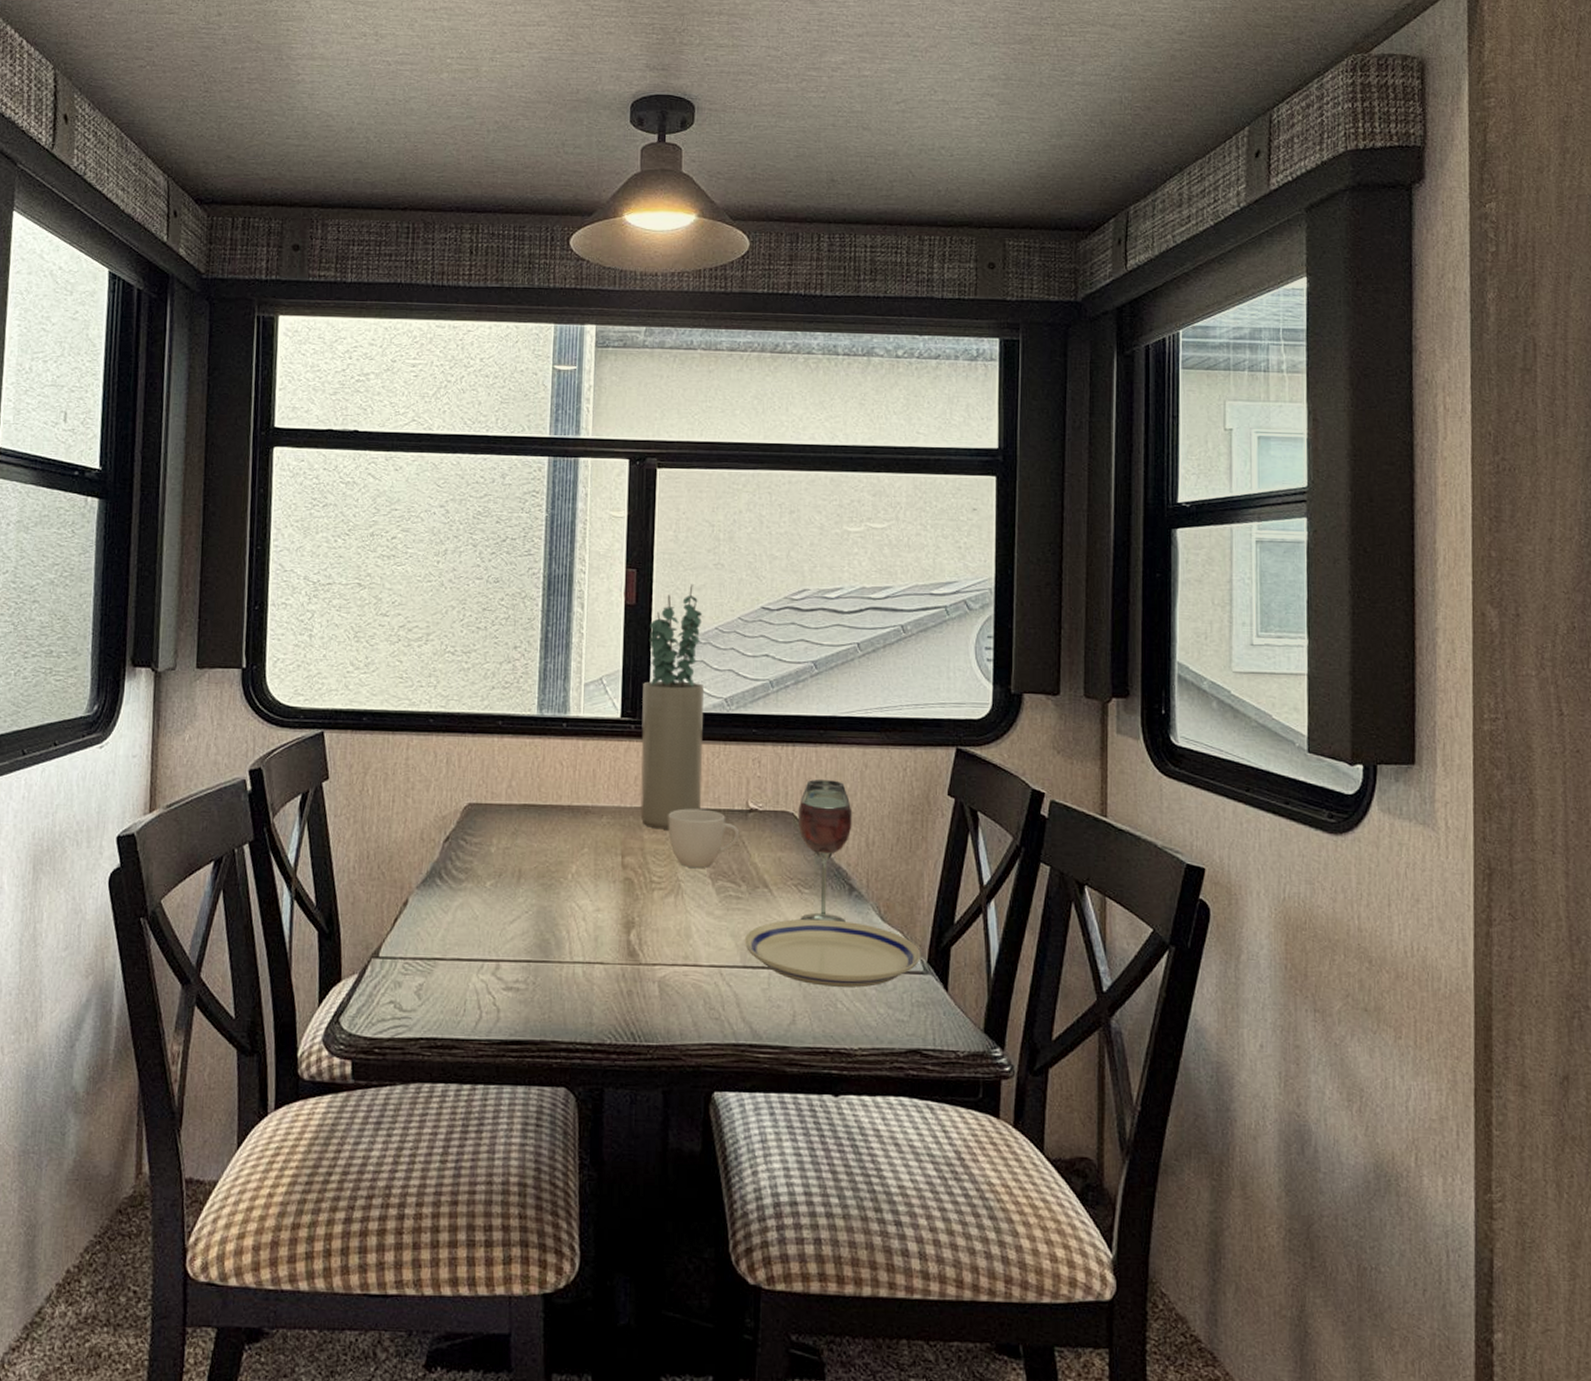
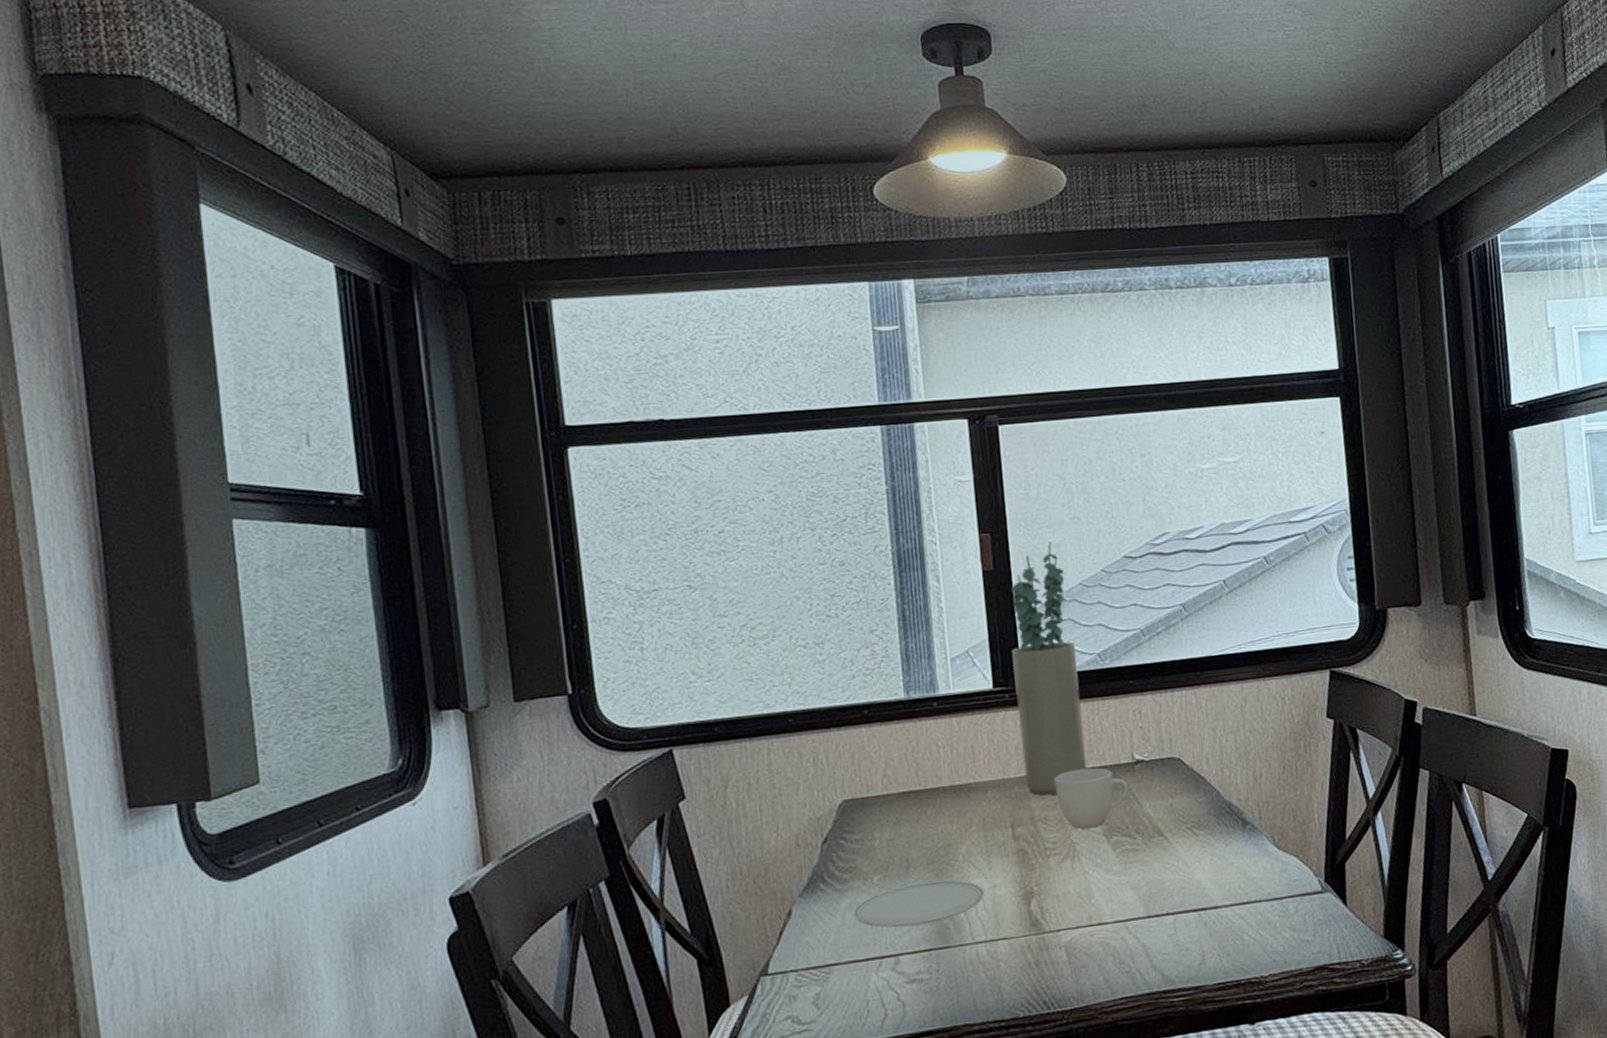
plate: none [463,894,588,935] -> present [853,880,984,928]
plate: present [744,918,921,988] -> none [1145,855,1318,922]
wineglass: present [797,779,852,923] -> none [1183,719,1243,863]

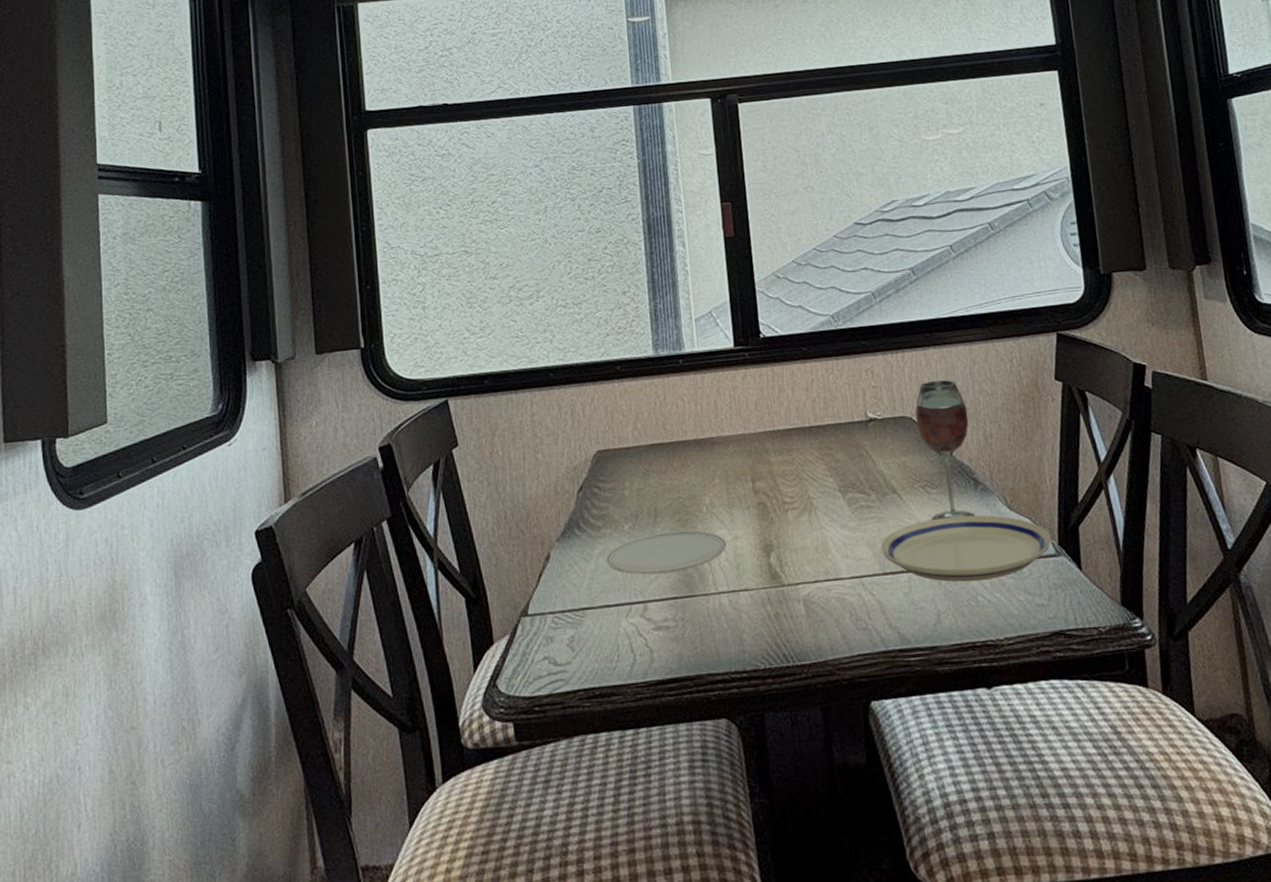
vase: present [1011,541,1088,796] -> none [750,209,823,451]
cup: present [1054,767,1129,829] -> none [791,425,863,484]
plate: none [1145,855,1318,922] -> present [880,515,1052,582]
wineglass: none [1183,719,1243,863] -> present [915,380,975,521]

